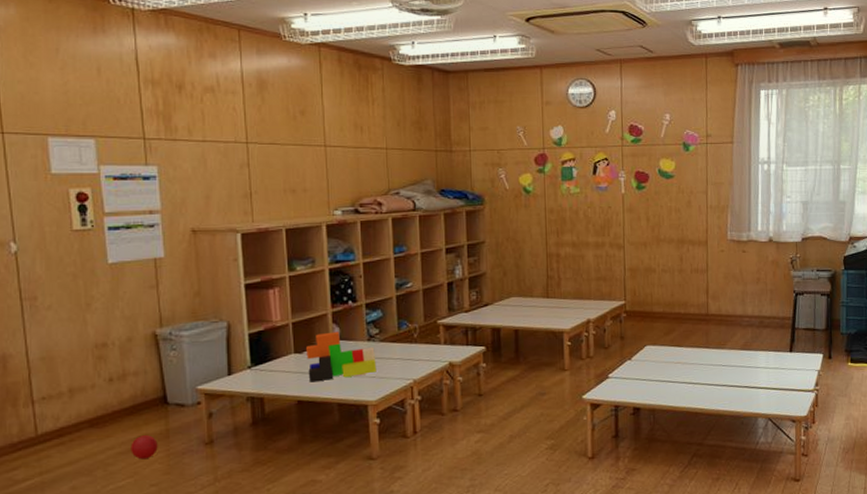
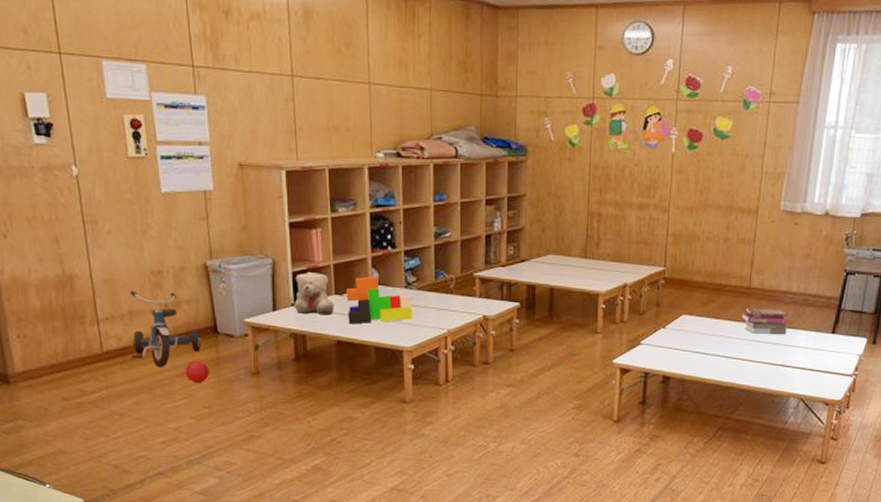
tricycle: none [69,365,150,445] -> present [130,290,202,367]
teddy bear: none [251,332,294,376] -> present [294,271,334,316]
books: none [703,332,748,358] -> present [742,308,787,334]

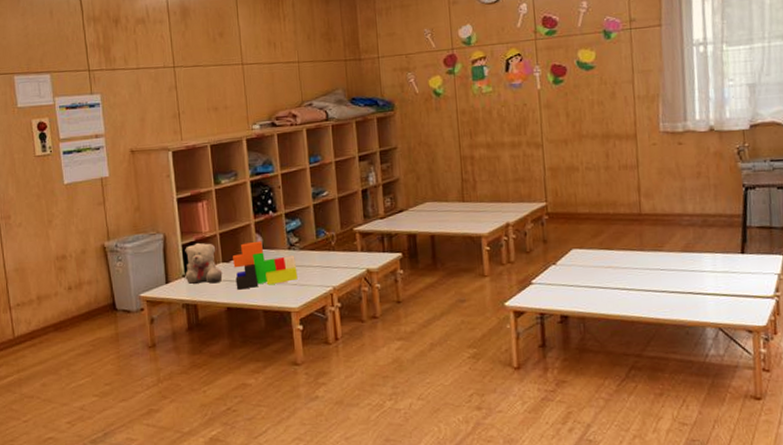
tricycle: present [130,290,202,367] -> none [38,275,102,347]
ball: present [185,361,210,383] -> none [87,339,110,361]
books: present [742,308,787,334] -> none [637,233,690,262]

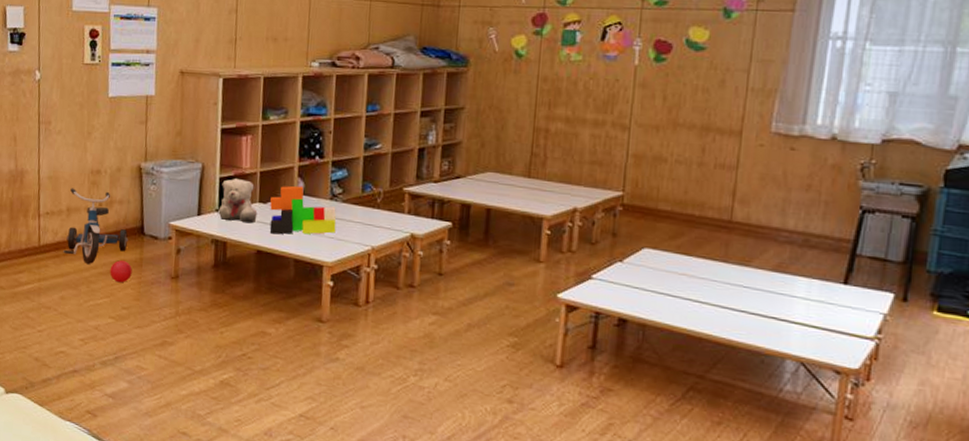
tricycle: none [38,275,102,347] -> present [63,188,129,264]
ball: none [87,339,110,361] -> present [110,260,132,283]

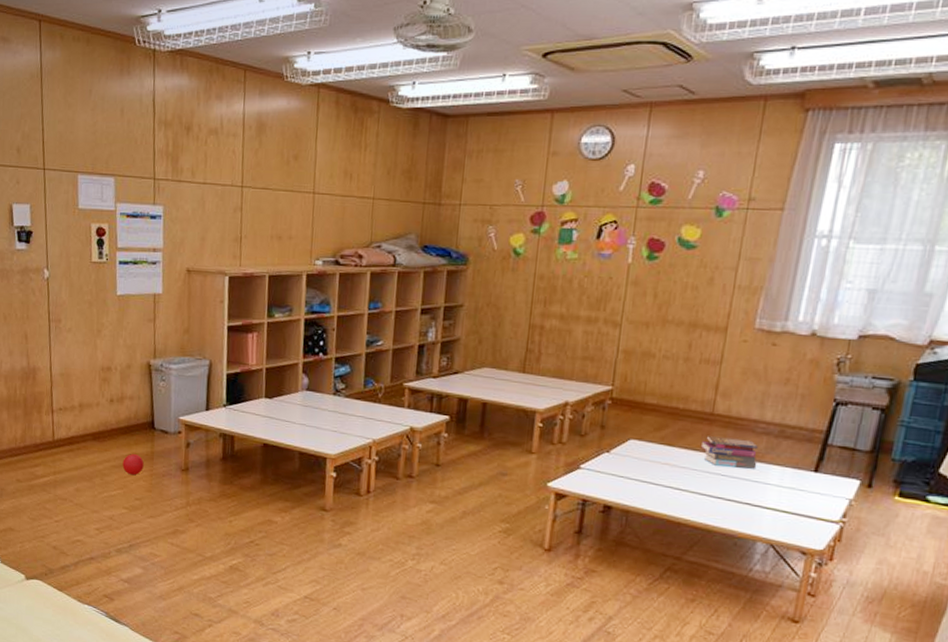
tricycle: present [63,188,129,264] -> none [77,384,140,457]
teddy bear: present [218,177,258,224] -> none [226,374,264,418]
toy blocks: present [269,185,337,235] -> none [275,381,339,429]
books: none [721,245,782,281] -> present [701,436,758,469]

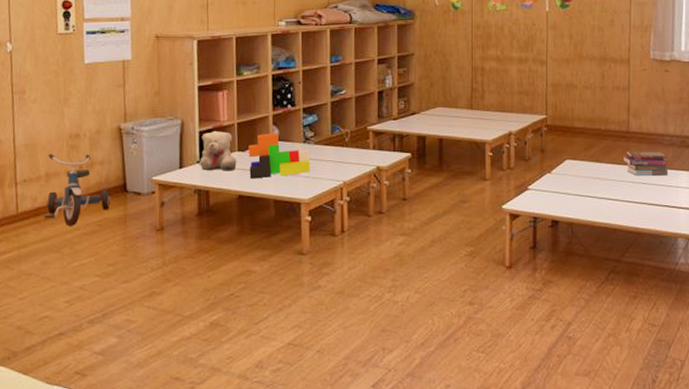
tricycle: none [77,384,140,457] -> present [43,153,111,226]
ball: present [122,454,144,476] -> none [93,219,117,241]
teddy bear: none [226,374,264,418] -> present [199,130,237,171]
toy blocks: none [275,381,339,429] -> present [248,133,310,179]

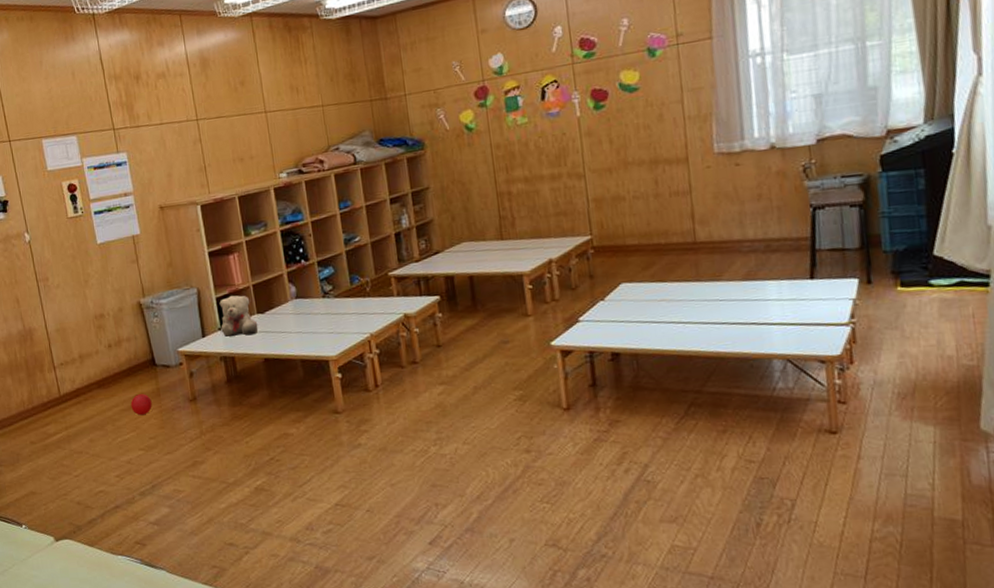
tricycle: present [43,153,111,226] -> none [79,333,143,404]
ball: none [93,219,117,241] -> present [130,394,152,416]
toy blocks: present [248,133,310,179] -> none [267,290,334,341]
books: present [624,151,668,176] -> none [692,260,753,292]

